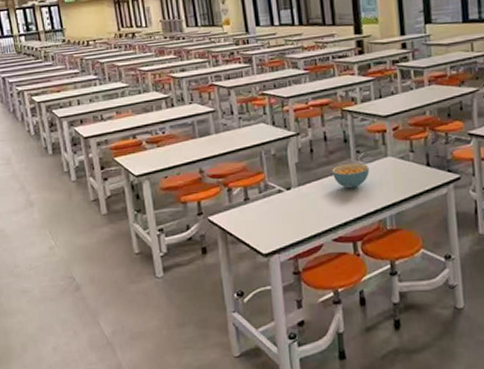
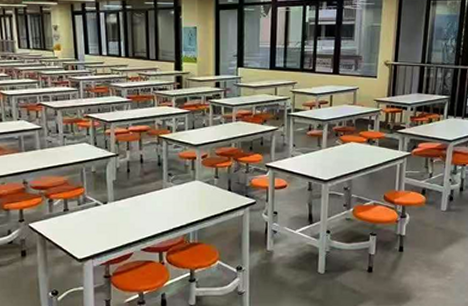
cereal bowl: present [331,162,370,189] -> none [145,183,178,206]

